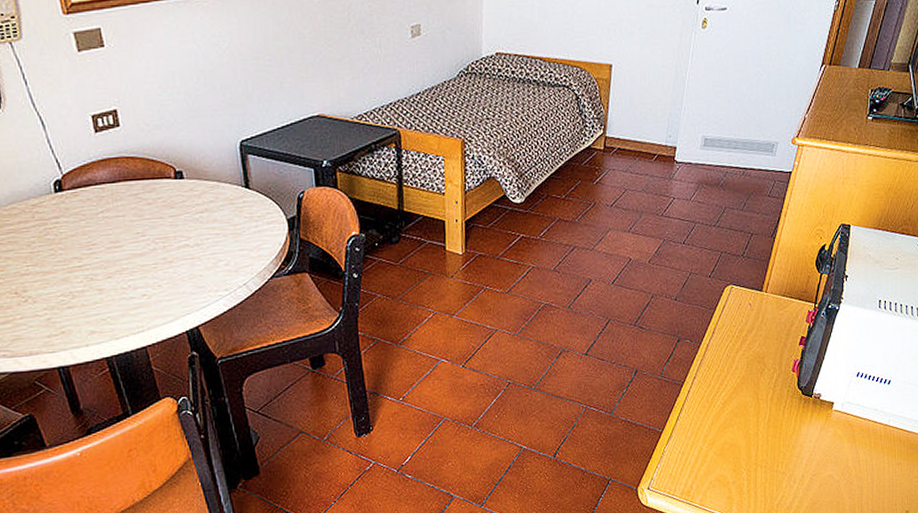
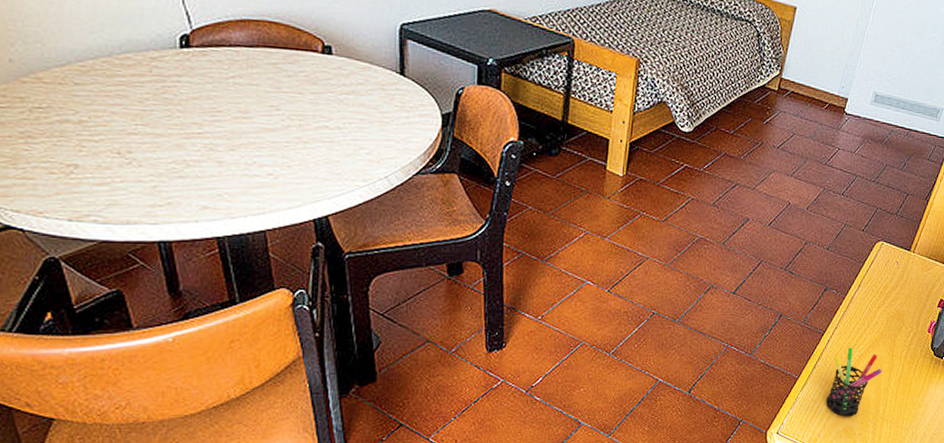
pen holder: none [694,395,749,467] -> present [826,347,882,417]

